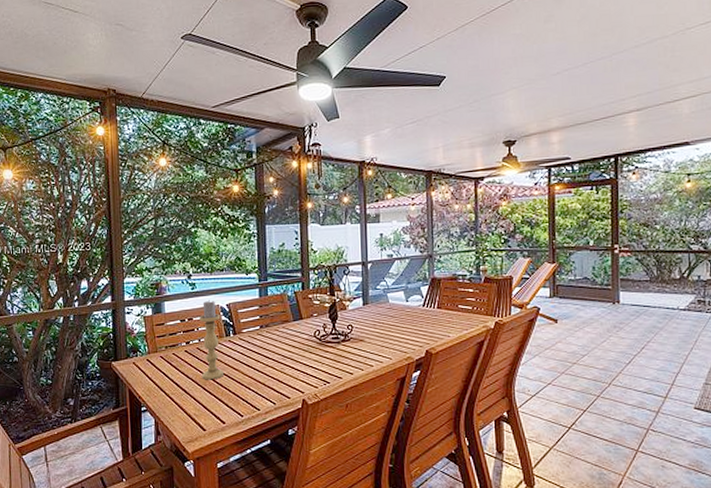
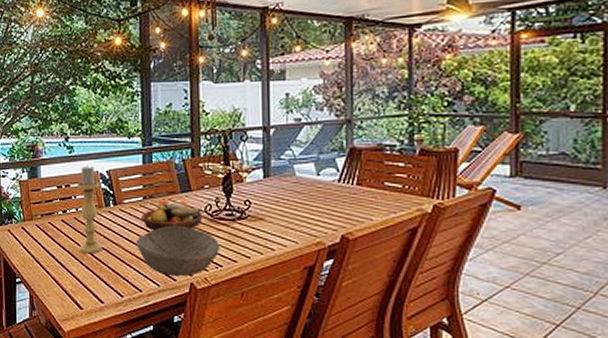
bowl: none [253,350,328,395] -> present [135,225,221,277]
fruit bowl: none [259,328,313,356] -> present [141,200,203,231]

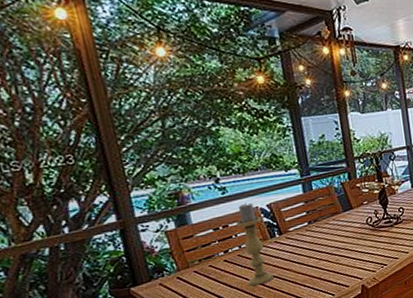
bowl: present [135,225,221,277] -> none [306,239,384,285]
fruit bowl: present [141,200,203,231] -> none [309,218,366,250]

